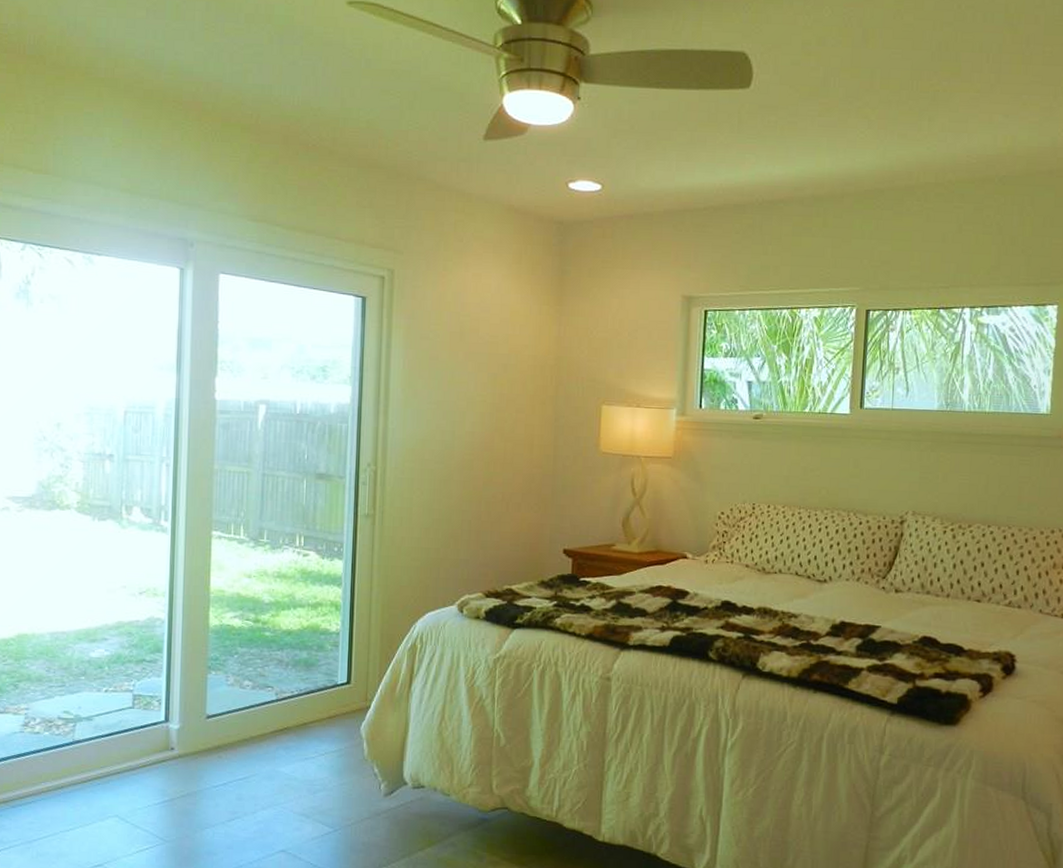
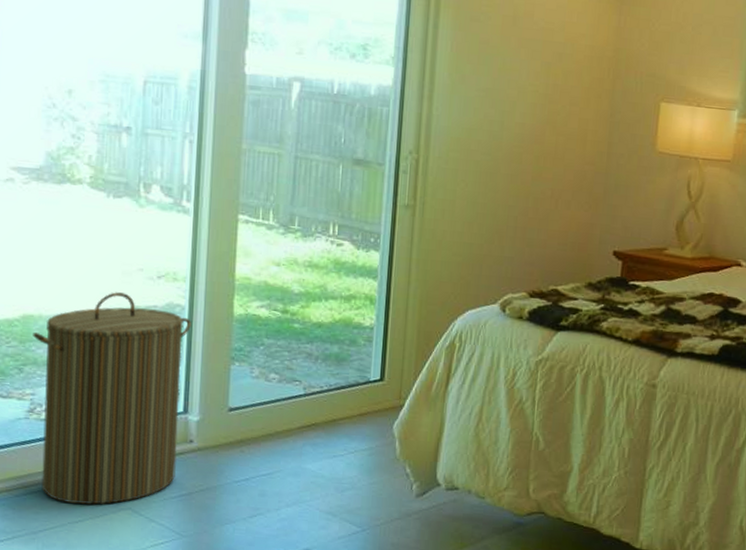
laundry hamper: none [27,609,171,813] -> present [33,292,192,505]

